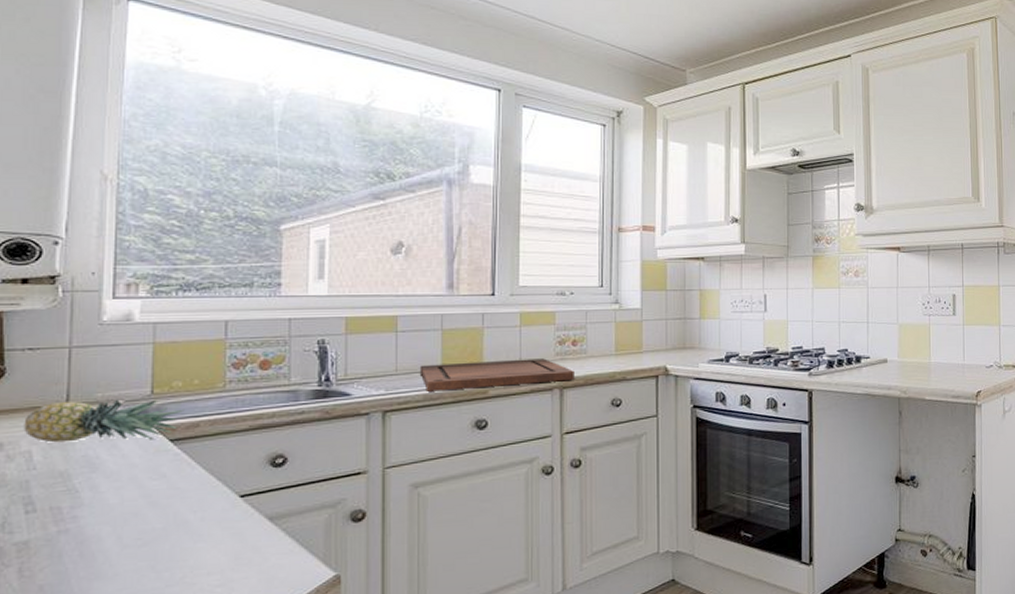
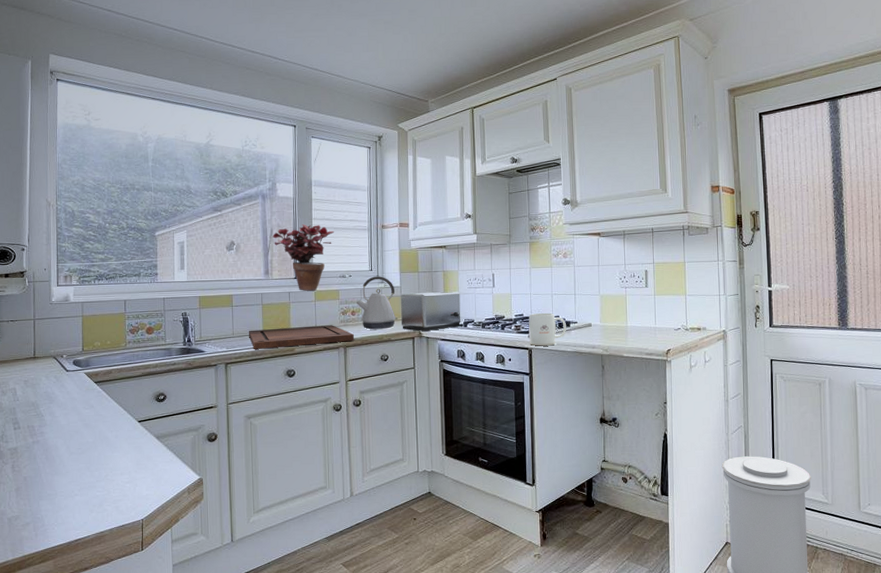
fruit: present [24,399,185,443] -> none [10,354,102,383]
potted plant: none [461,222,552,312] -> present [272,224,335,291]
kettle: none [579,294,637,365] -> present [356,276,398,330]
toaster: none [641,316,722,368] -> present [401,291,461,332]
mug: none [808,345,856,387] -> present [528,313,566,346]

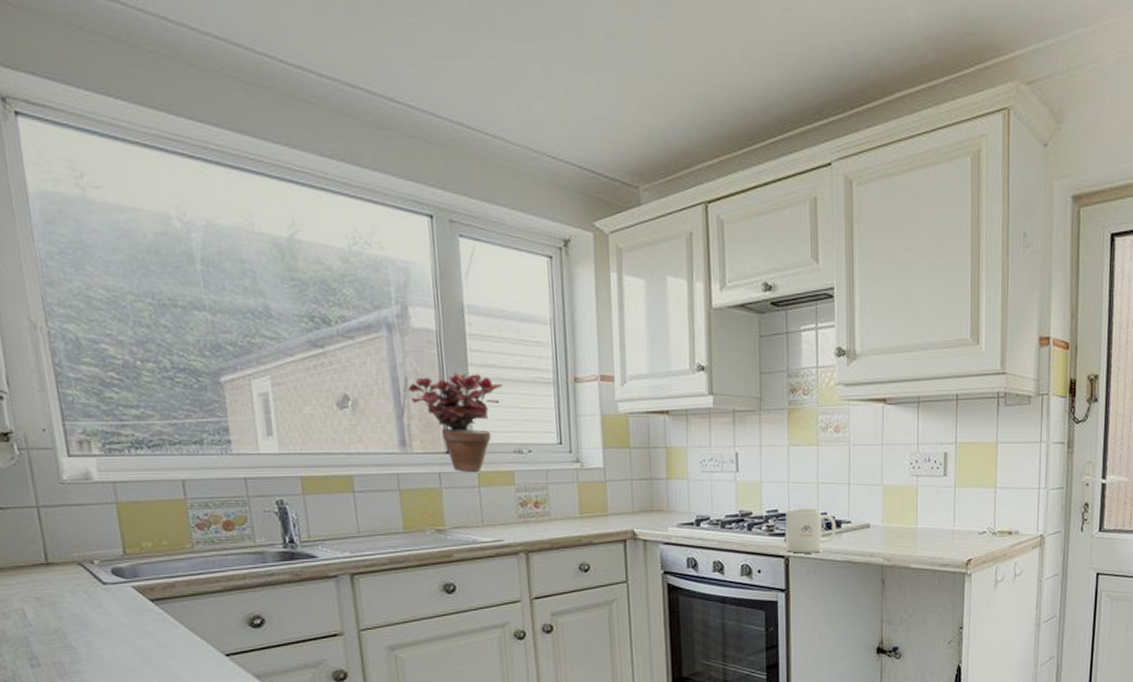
cutting board: present [248,325,354,349] -> none [381,521,540,554]
kettle: present [356,276,398,330] -> none [540,452,603,529]
toaster: present [401,291,461,332] -> none [605,476,692,532]

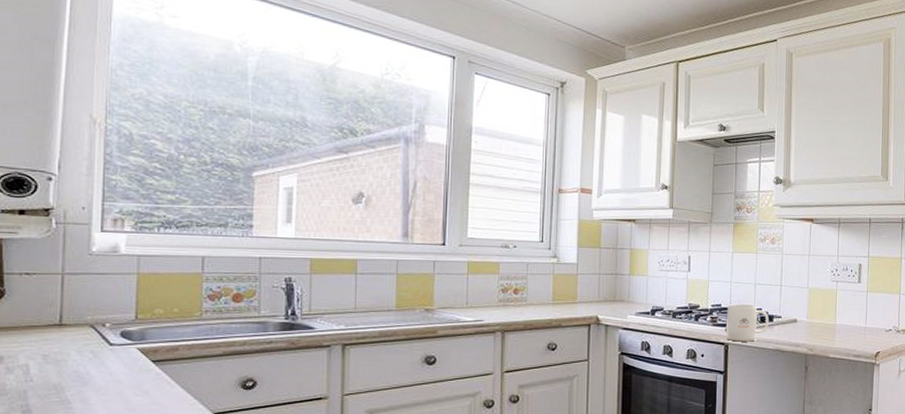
potted plant: present [408,372,504,472] -> none [416,179,498,261]

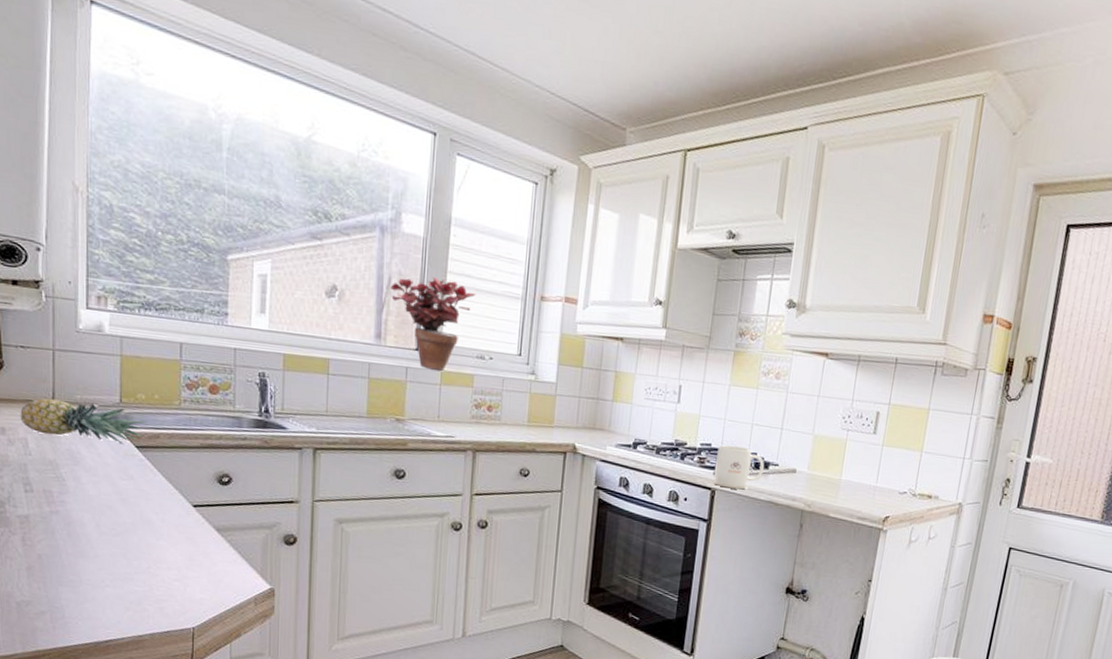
fruit: none [21,322,165,360] -> present [20,398,147,444]
potted plant: none [416,179,498,261] -> present [390,277,476,371]

